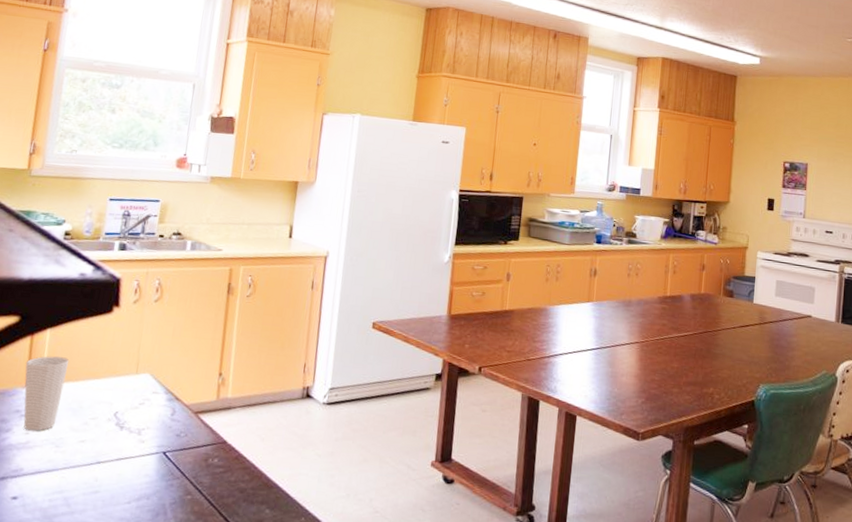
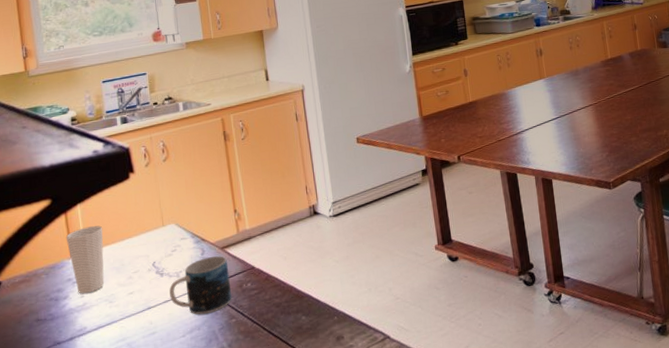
mug: none [124,419,198,484] -> present [169,256,232,315]

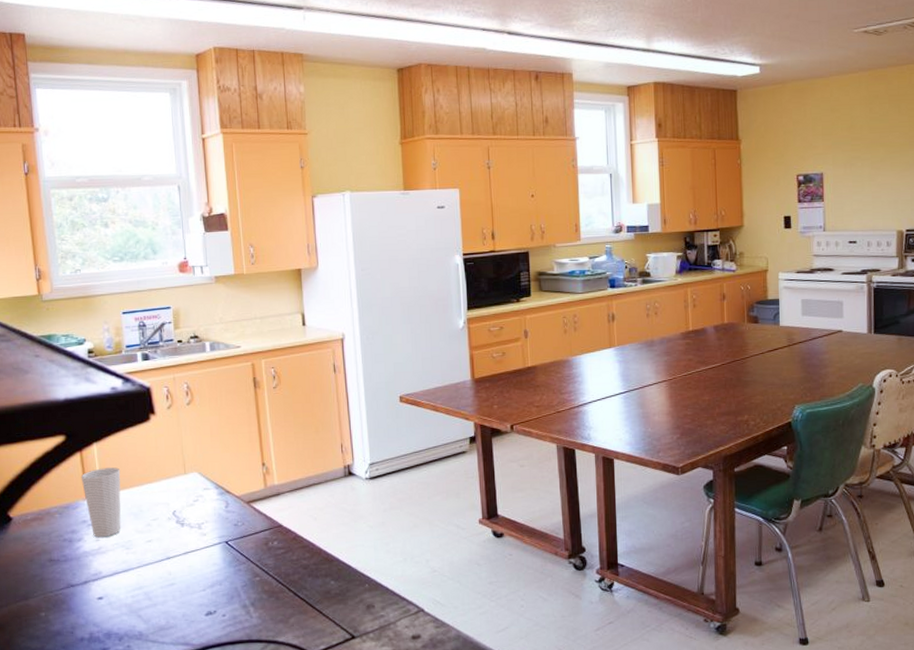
mug: present [169,256,232,315] -> none [190,510,257,570]

